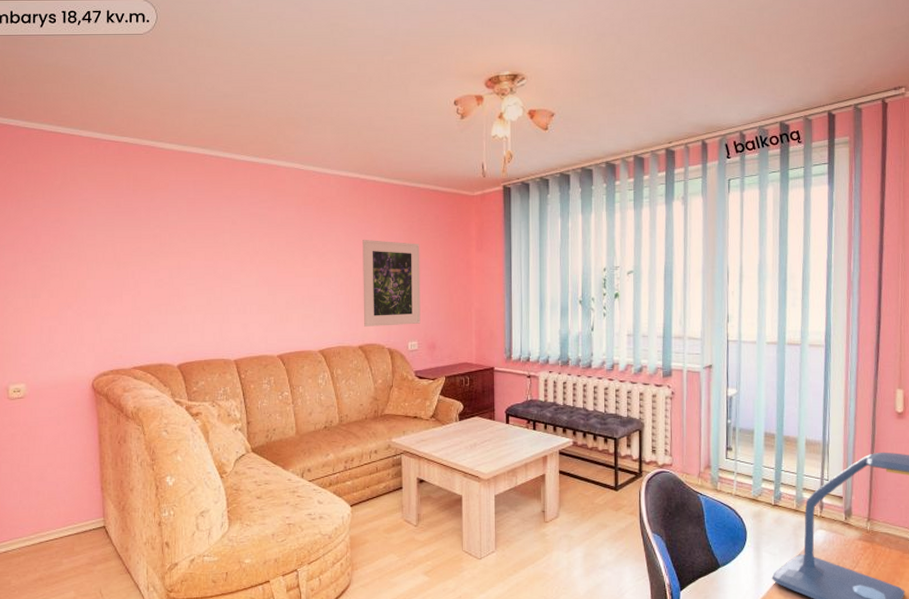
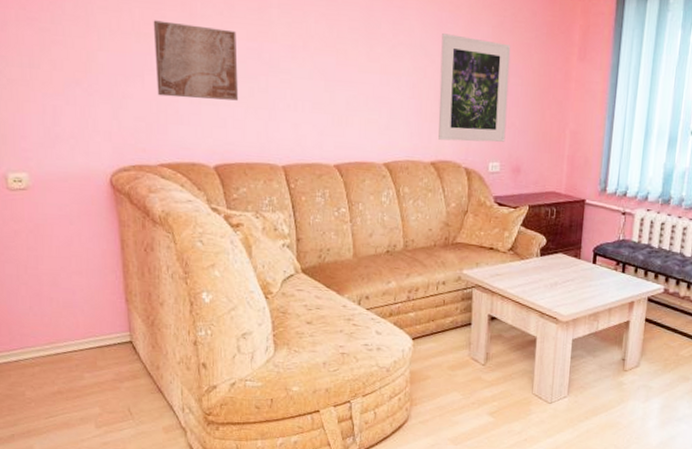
wall art: none [131,251,198,311] -> present [153,20,238,101]

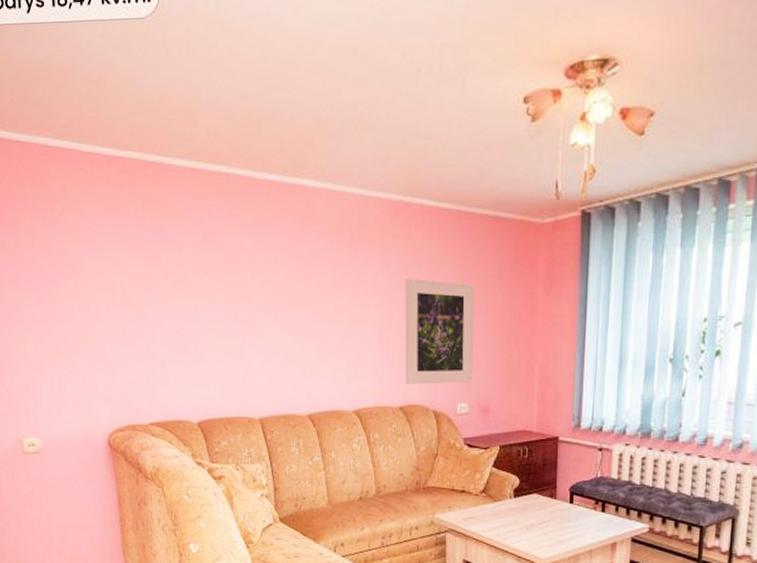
wall art: present [153,20,238,101] -> none [142,290,217,360]

